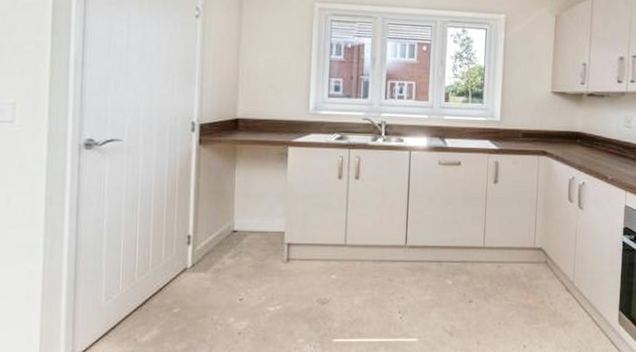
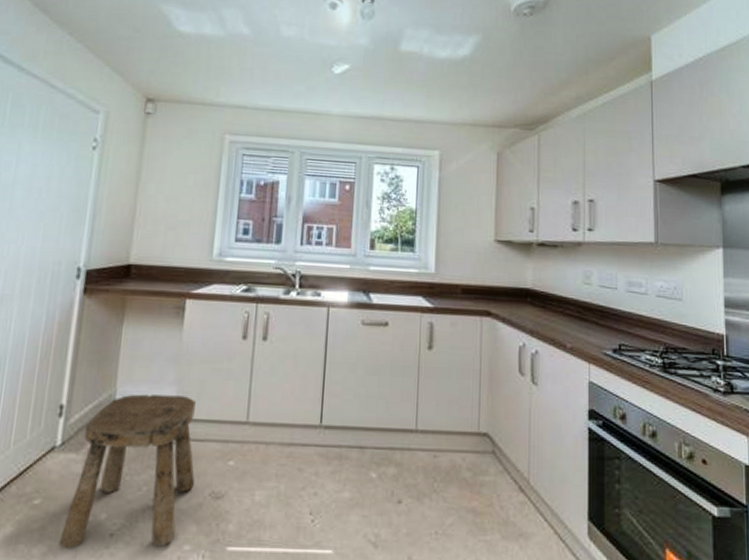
stool: none [197,225,304,345] -> present [58,394,196,549]

